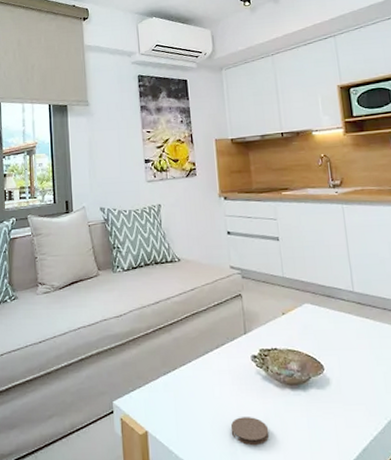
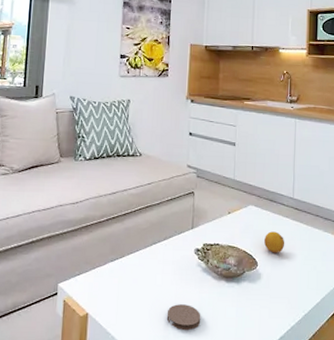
fruit: none [327,330,352,355] -> present [264,231,285,253]

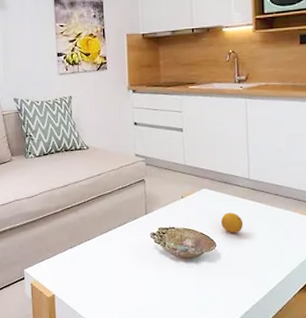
coaster: present [166,304,201,331] -> none [128,284,163,308]

